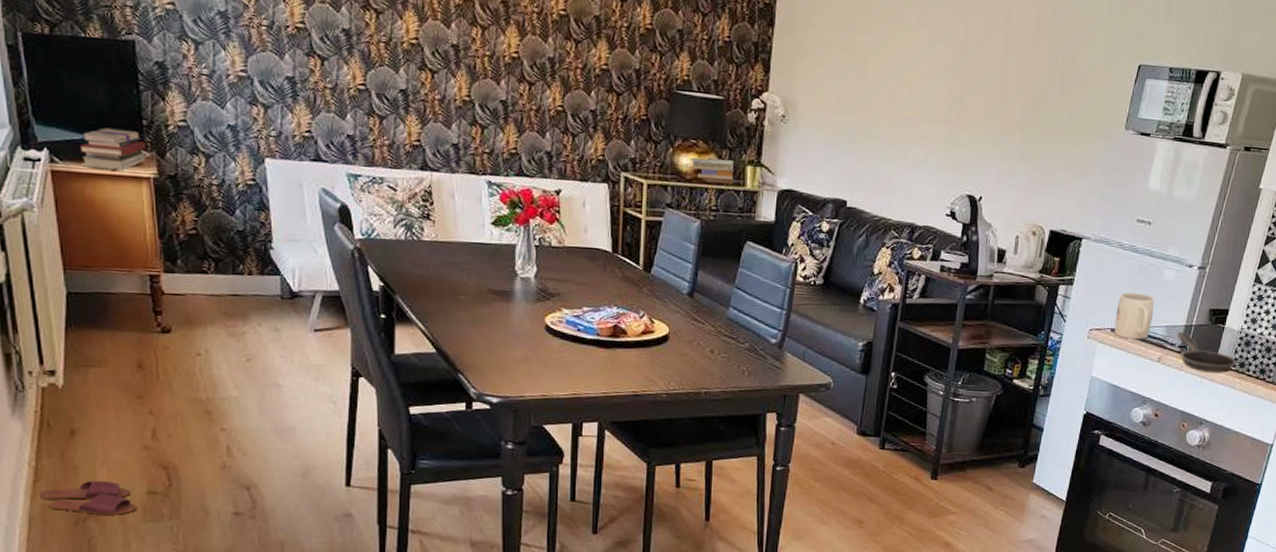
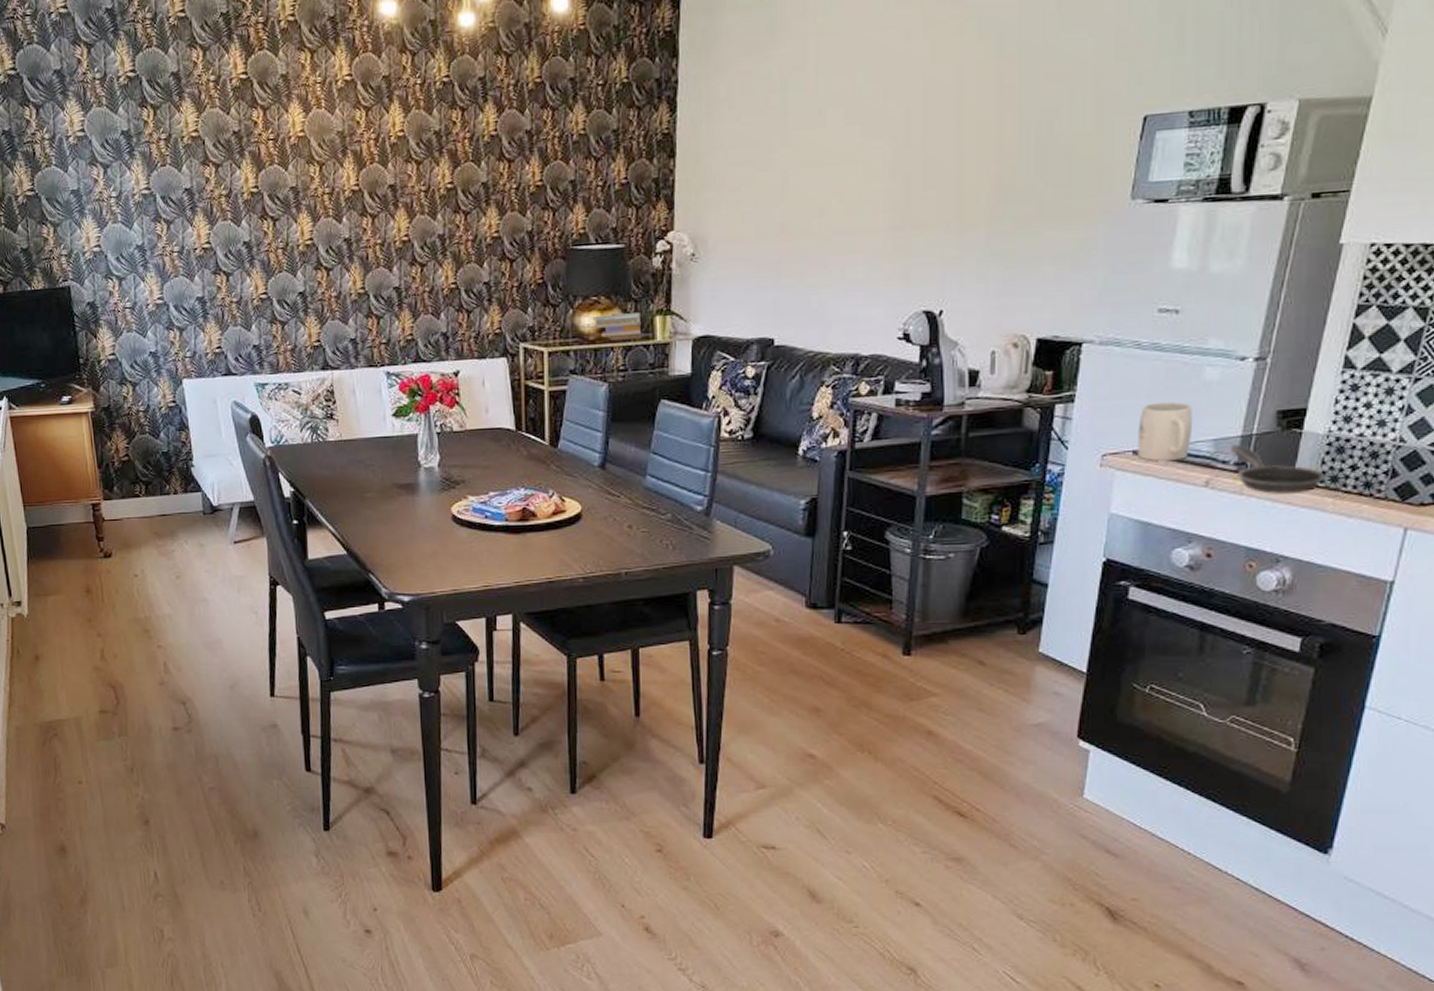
slippers: present [39,480,137,515] -> none [13,701,92,734]
books: present [79,127,146,171] -> none [31,370,84,410]

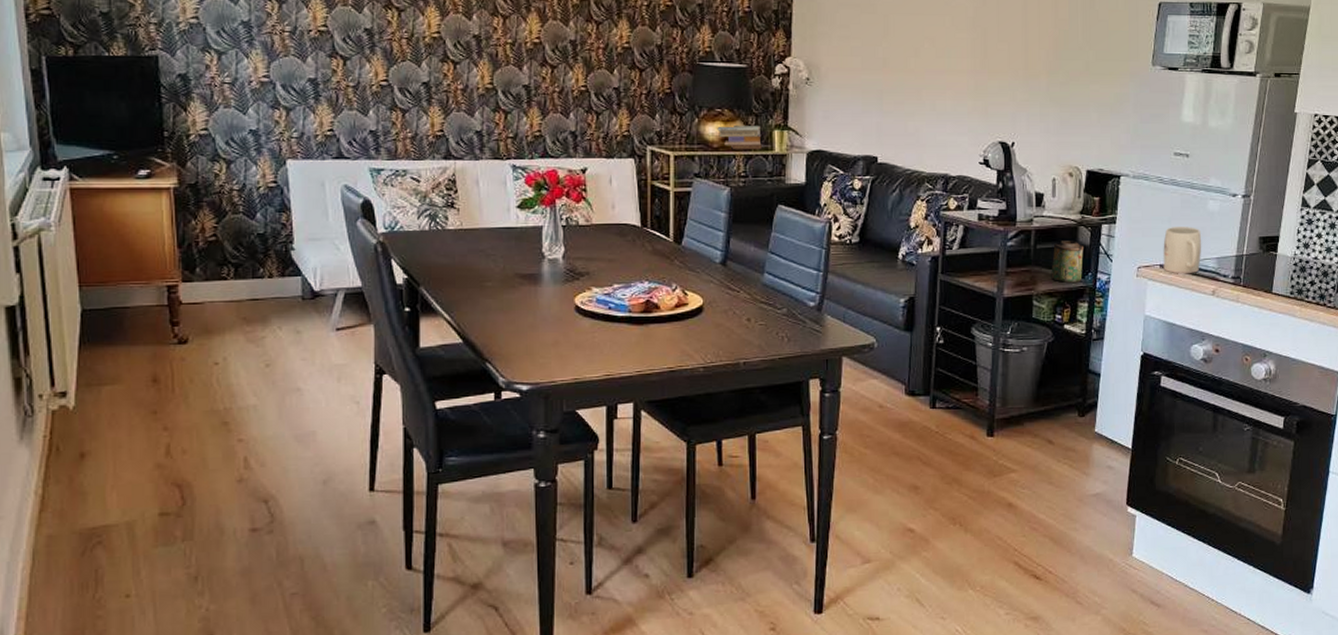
canister: none [986,425,1030,477] -> present [1051,241,1084,284]
frying pan: present [1231,444,1326,495] -> none [1229,262,1294,303]

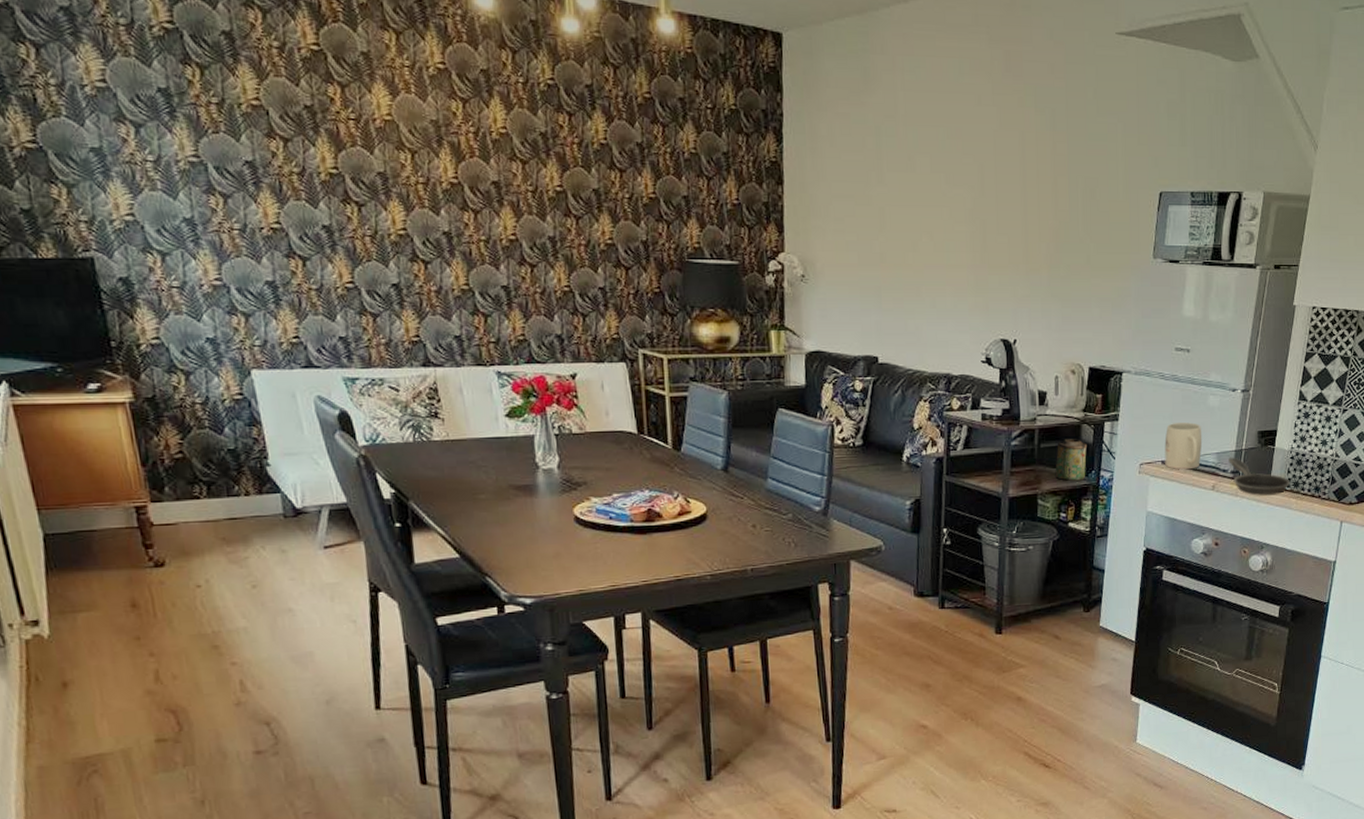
books: present [717,126,762,150] -> none [711,326,759,352]
frying pan: none [1229,262,1294,303] -> present [1228,457,1291,496]

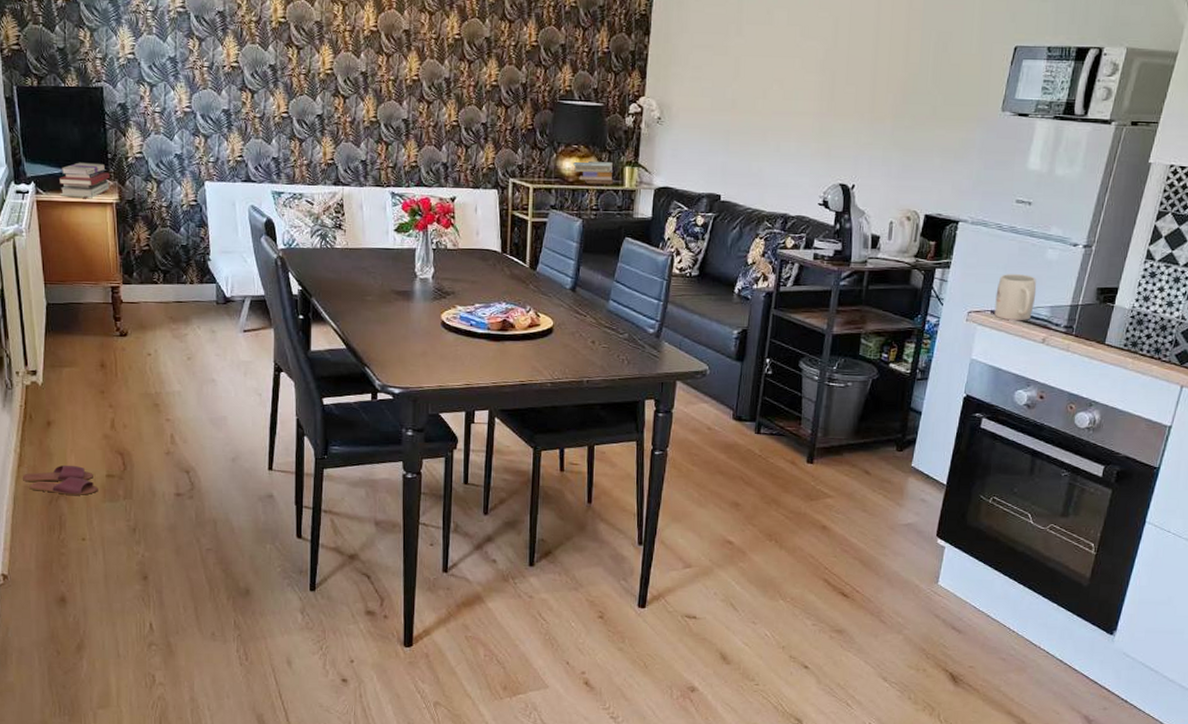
slippers: none [33,732,146,771] -> present [22,464,98,495]
books: none [42,353,119,399] -> present [58,162,110,198]
books: none [711,326,759,352] -> present [573,162,613,185]
canister: present [1055,439,1087,482] -> none [880,283,915,325]
frying pan: present [1228,457,1291,496] -> none [1062,311,1129,354]

